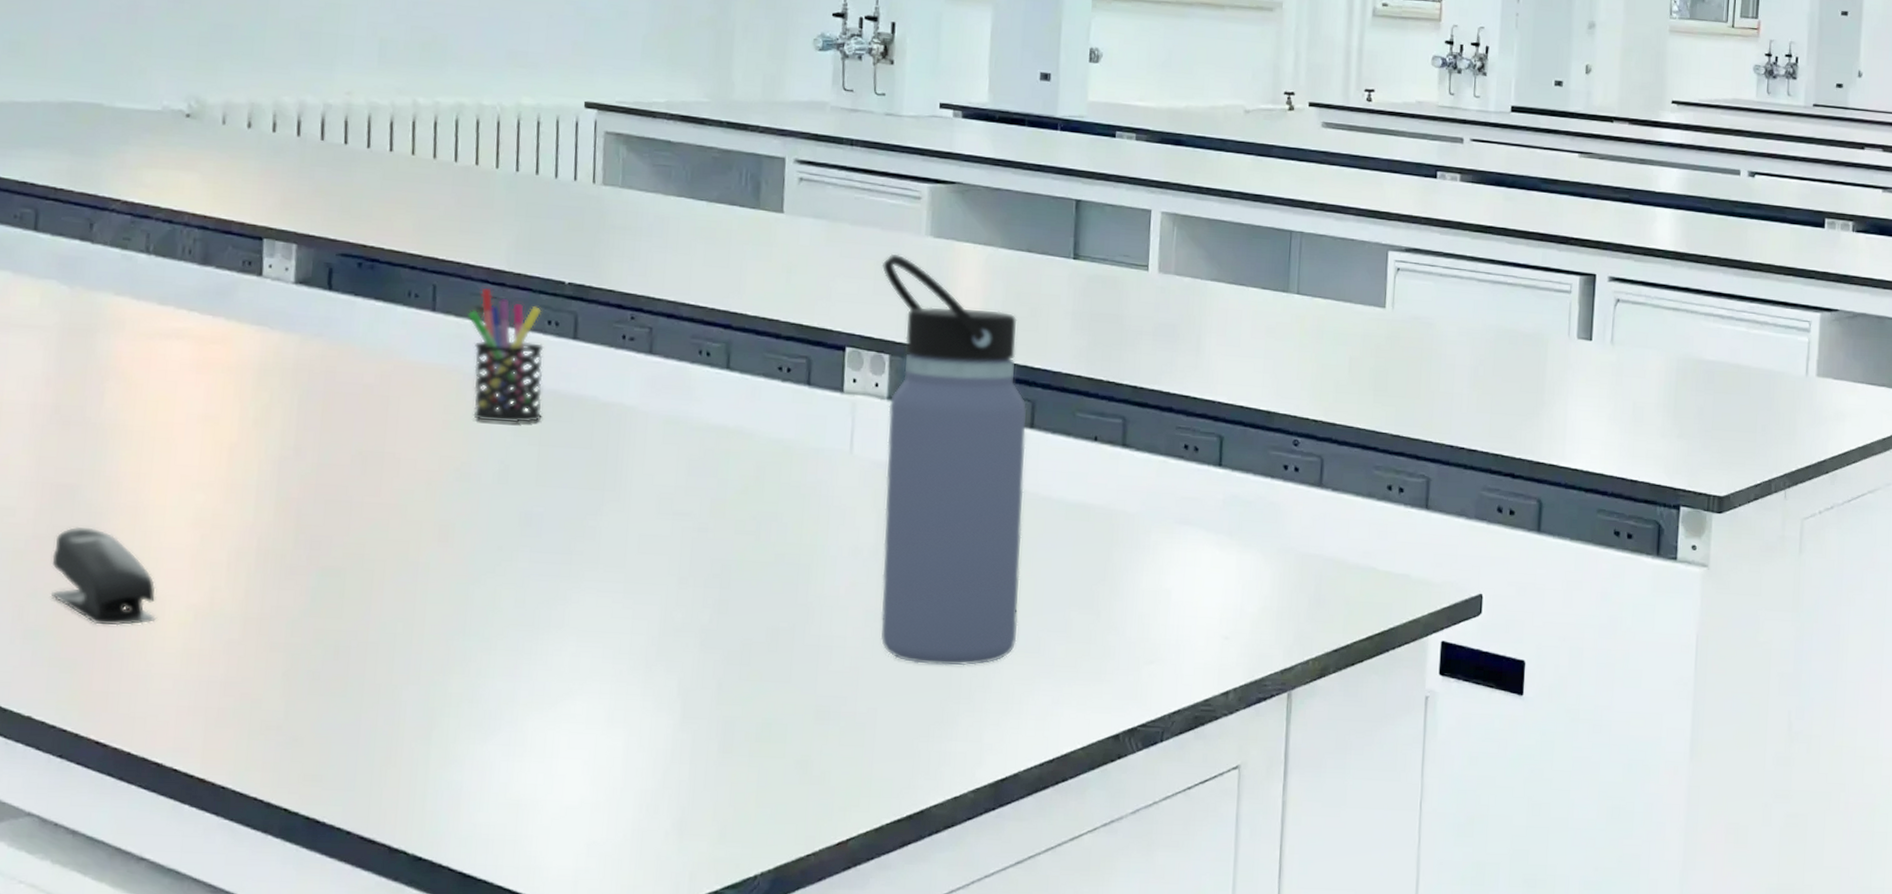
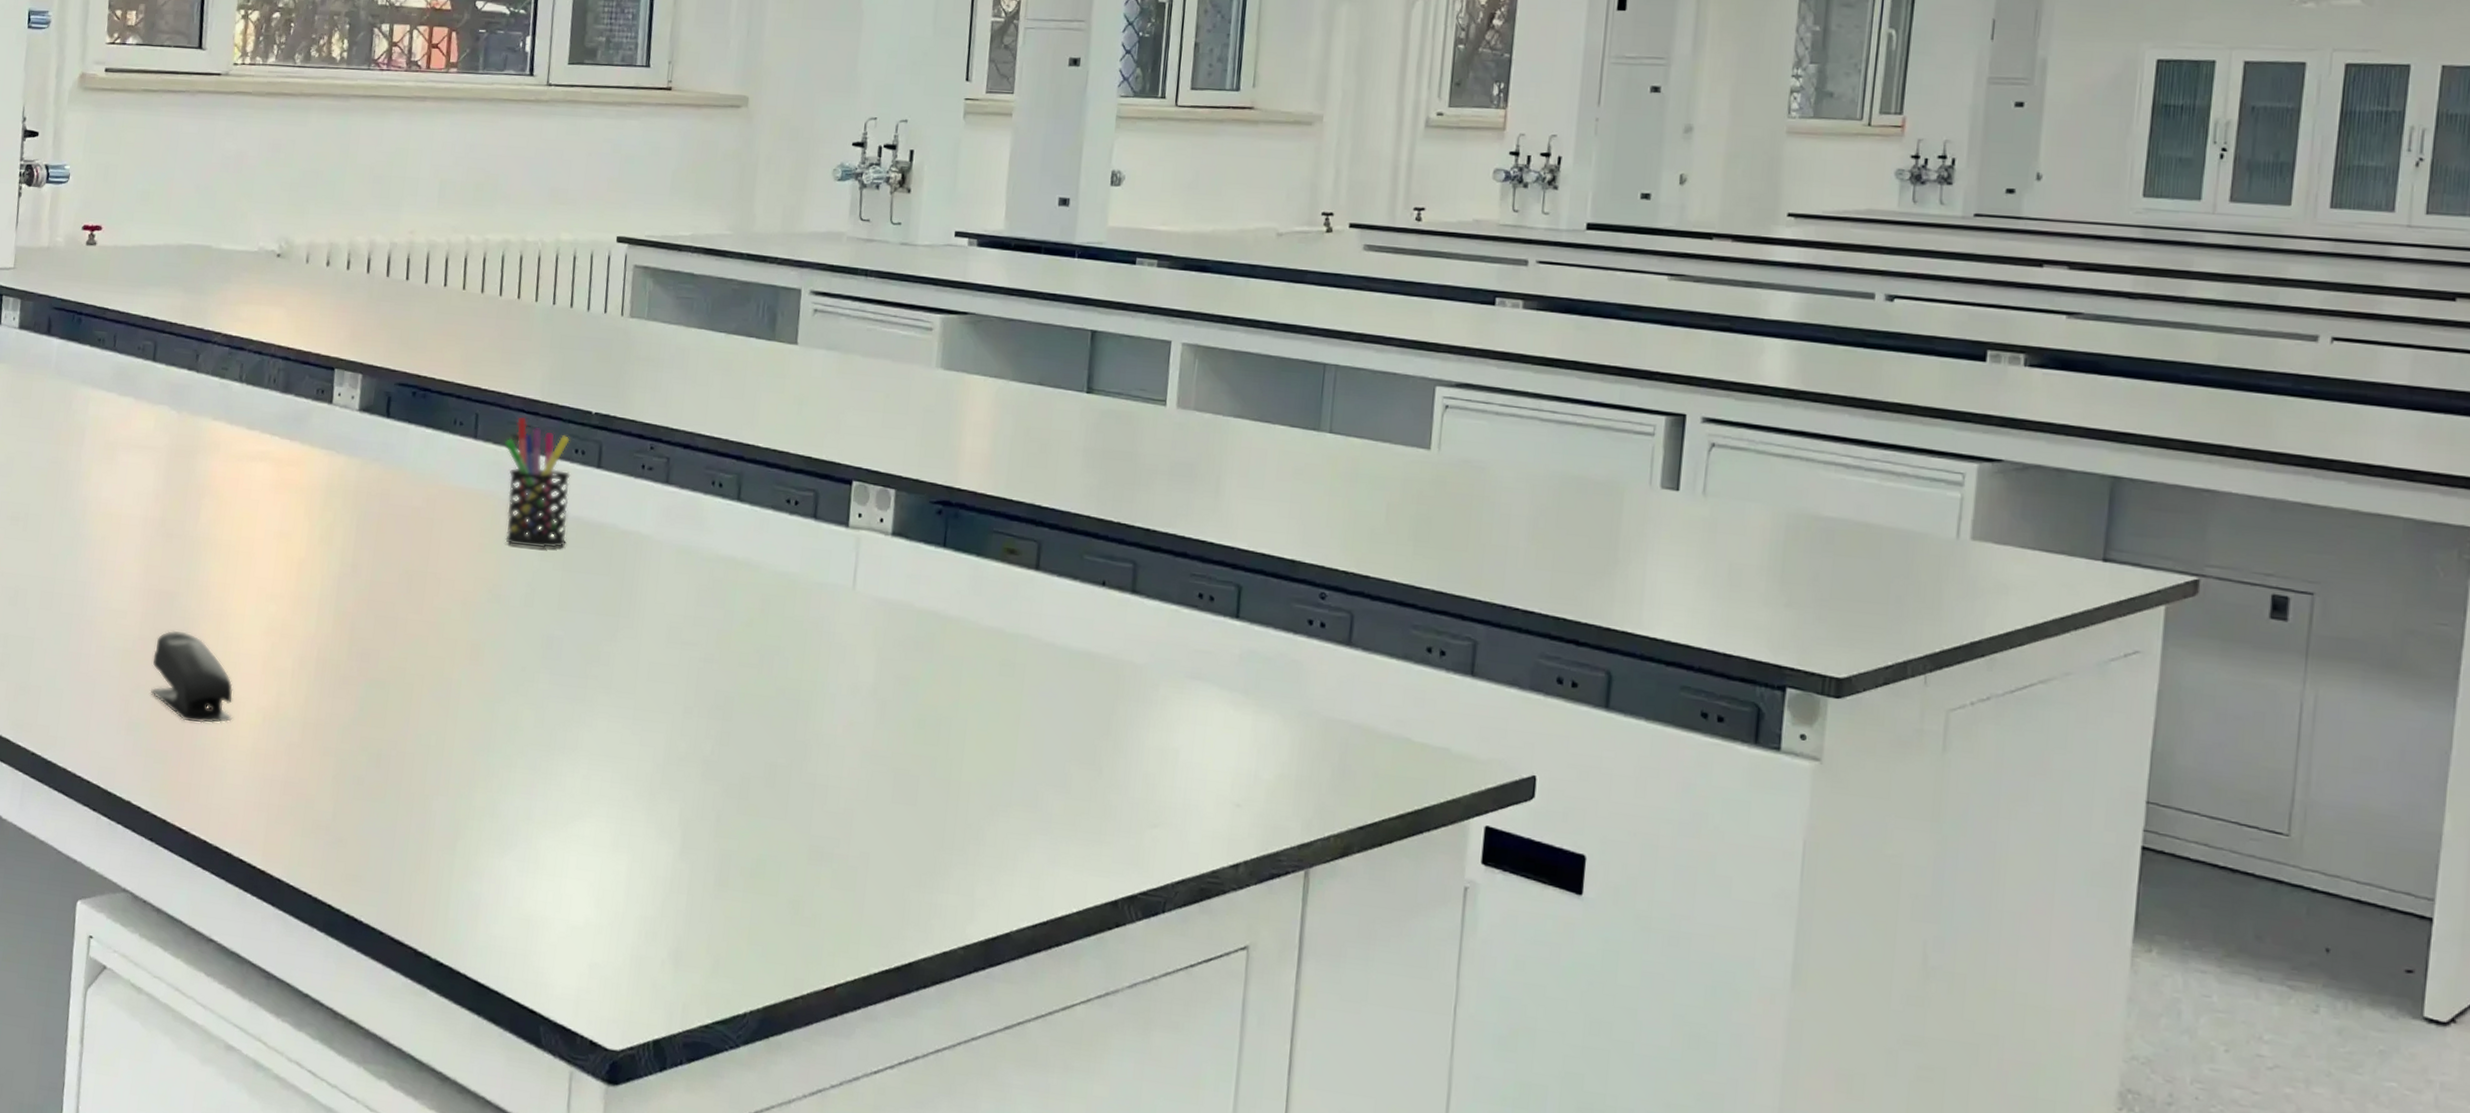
water bottle: present [880,253,1027,666] -> none [875,386,1033,816]

